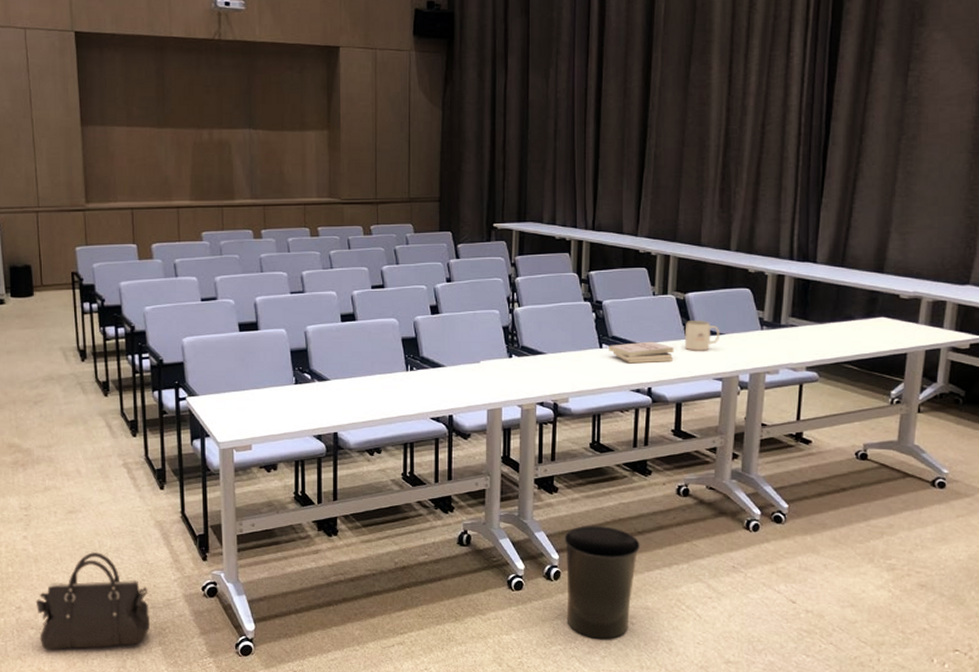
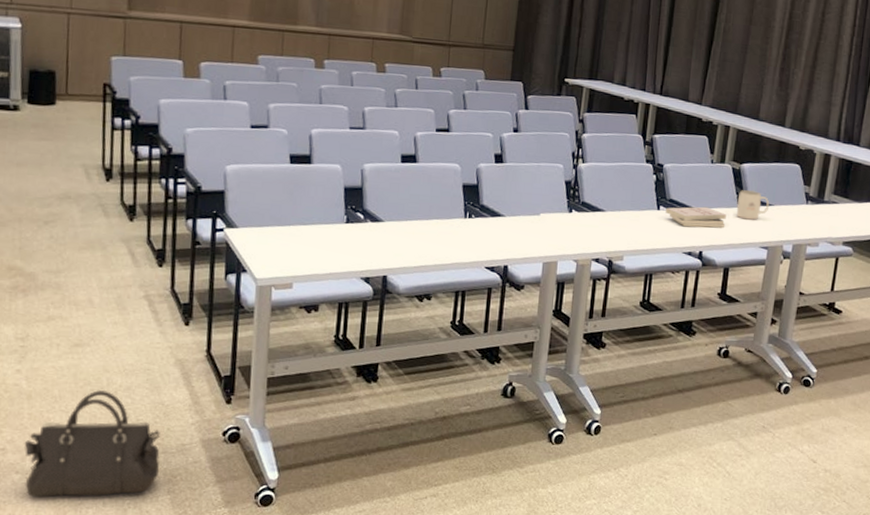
waste bin: present [564,526,640,639] -> none [603,382,679,494]

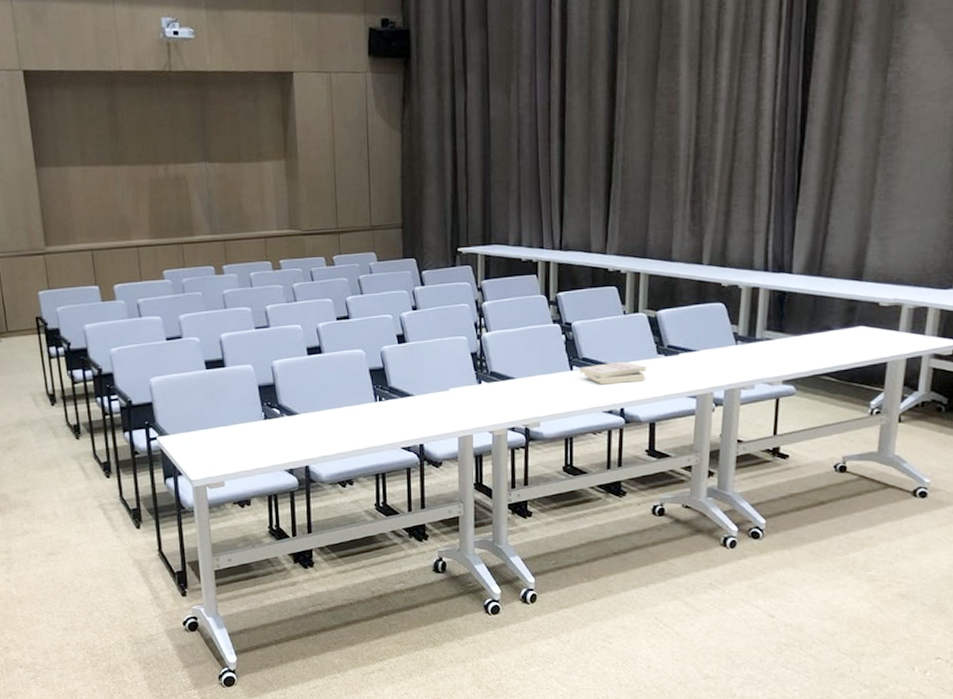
shoulder bag: present [24,389,160,498] -> none [22,591,135,687]
mug: present [736,190,770,220] -> none [656,337,694,369]

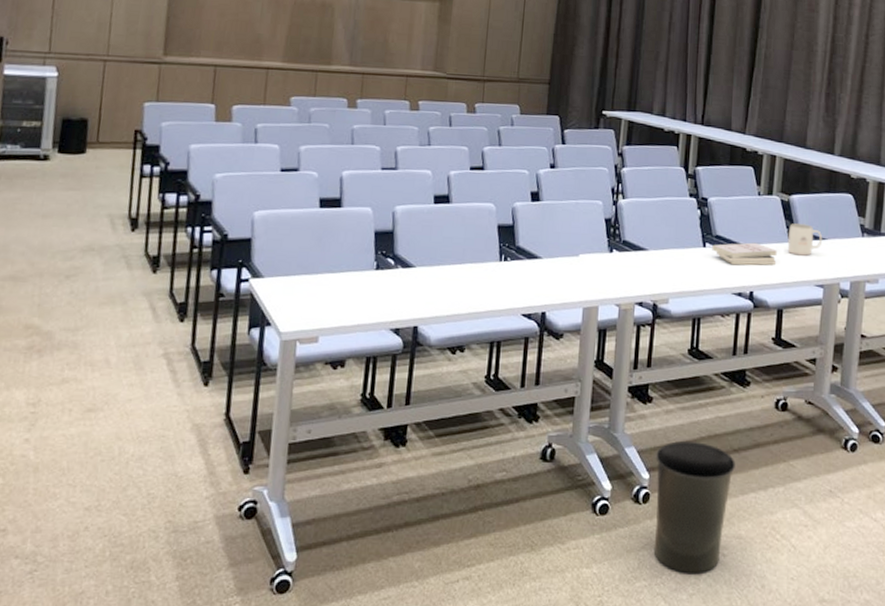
waste bin: none [539,548,616,659] -> present [653,441,735,573]
mug: none [656,337,694,369] -> present [787,223,823,256]

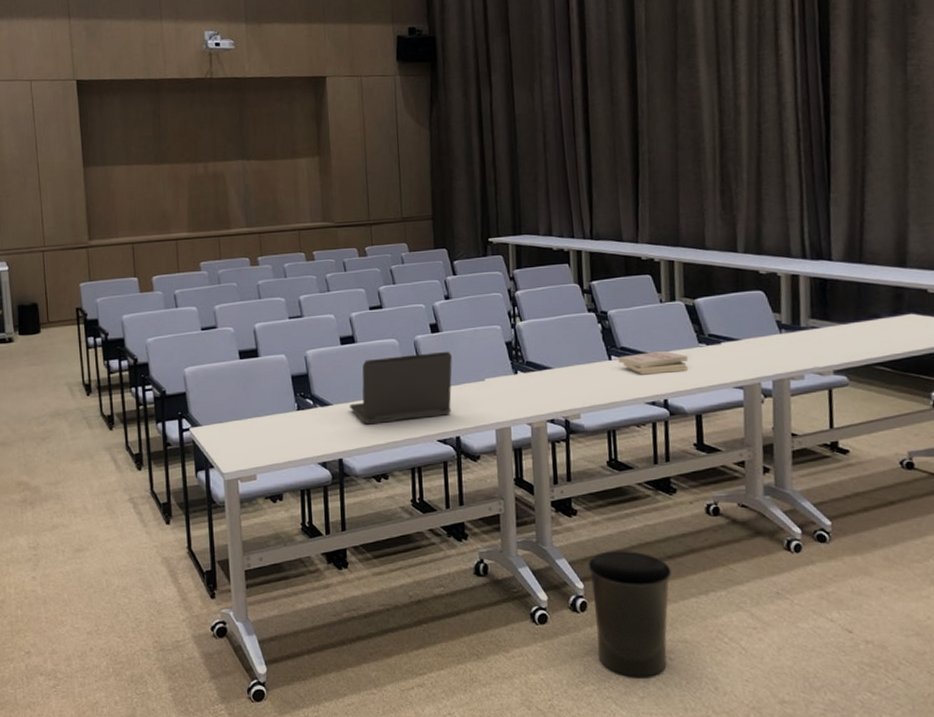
laptop computer: none [434,221,549,292] -> present [350,351,452,425]
mug: present [787,223,823,256] -> none [697,325,737,359]

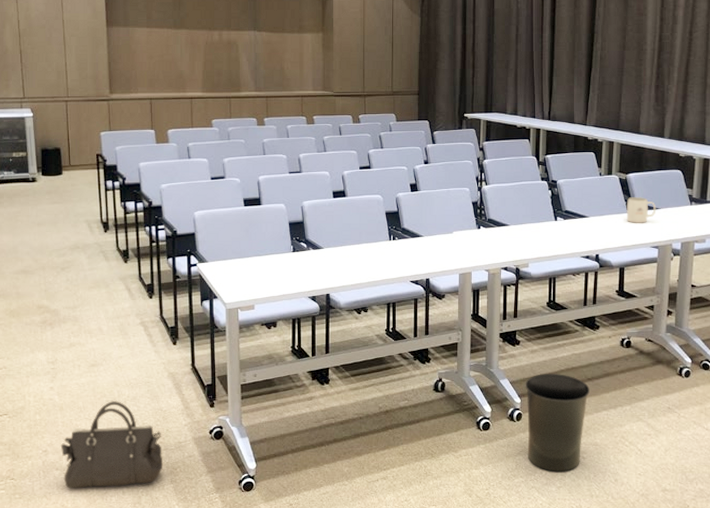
shoulder bag: none [44,591,160,698] -> present [60,400,163,489]
laptop computer: present [350,351,452,425] -> none [338,207,427,266]
books: present [618,350,688,375] -> none [562,215,618,234]
mug: none [697,325,737,359] -> present [626,196,657,223]

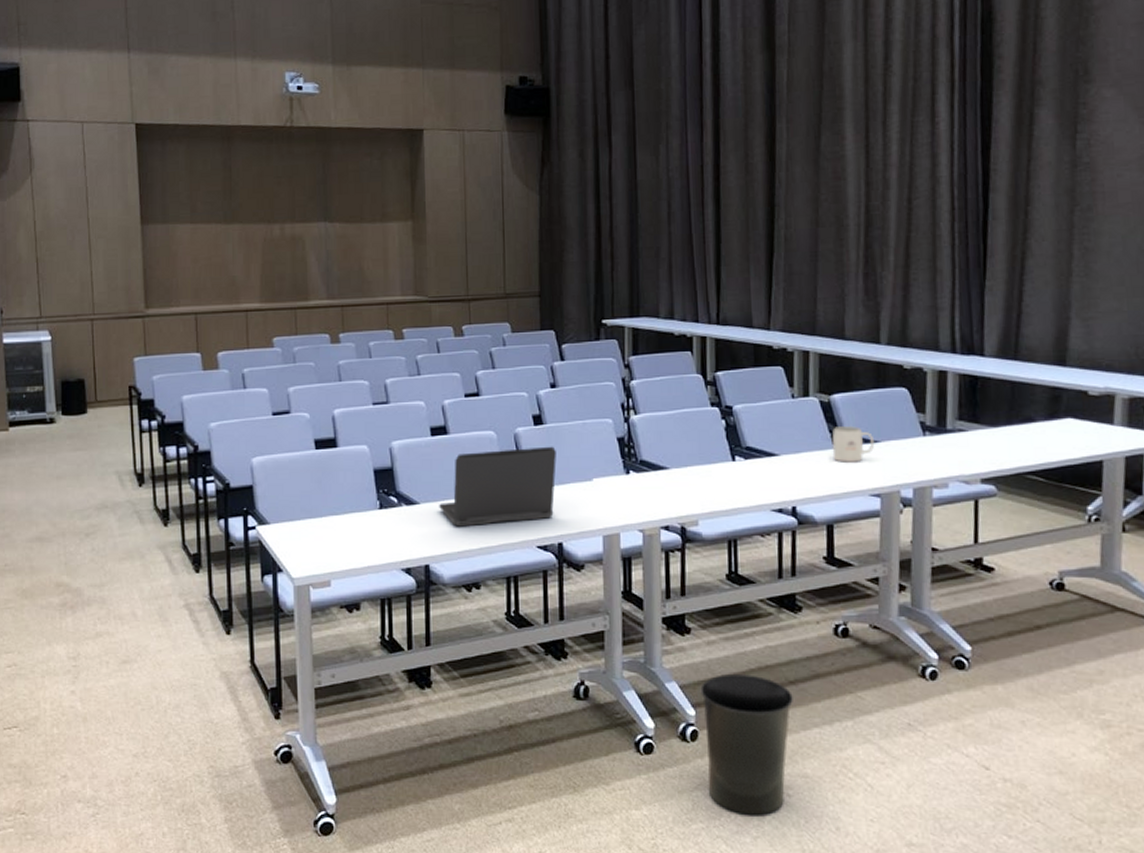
shoulder bag: present [60,400,163,489] -> none [83,708,215,828]
laptop computer: none [338,207,427,266] -> present [439,446,557,527]

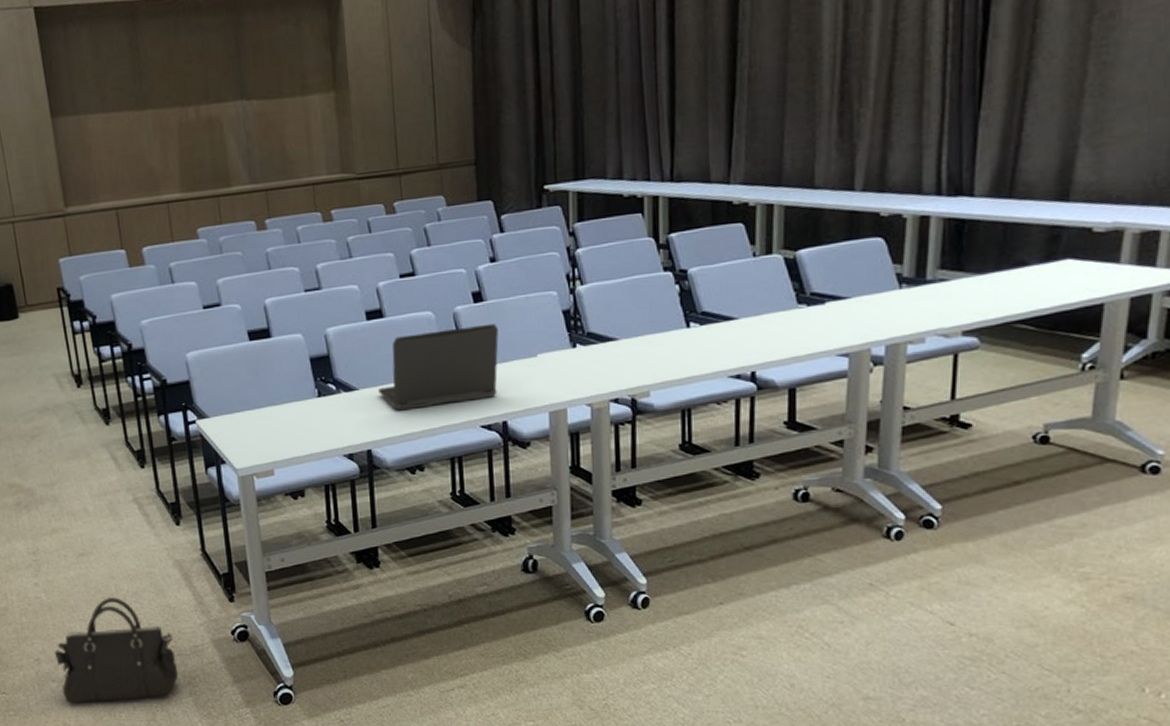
shoulder bag: none [83,708,215,828] -> present [54,596,179,704]
waste bin: present [700,674,793,815] -> none [652,542,749,675]
mug: present [831,425,875,463] -> none [796,282,845,323]

